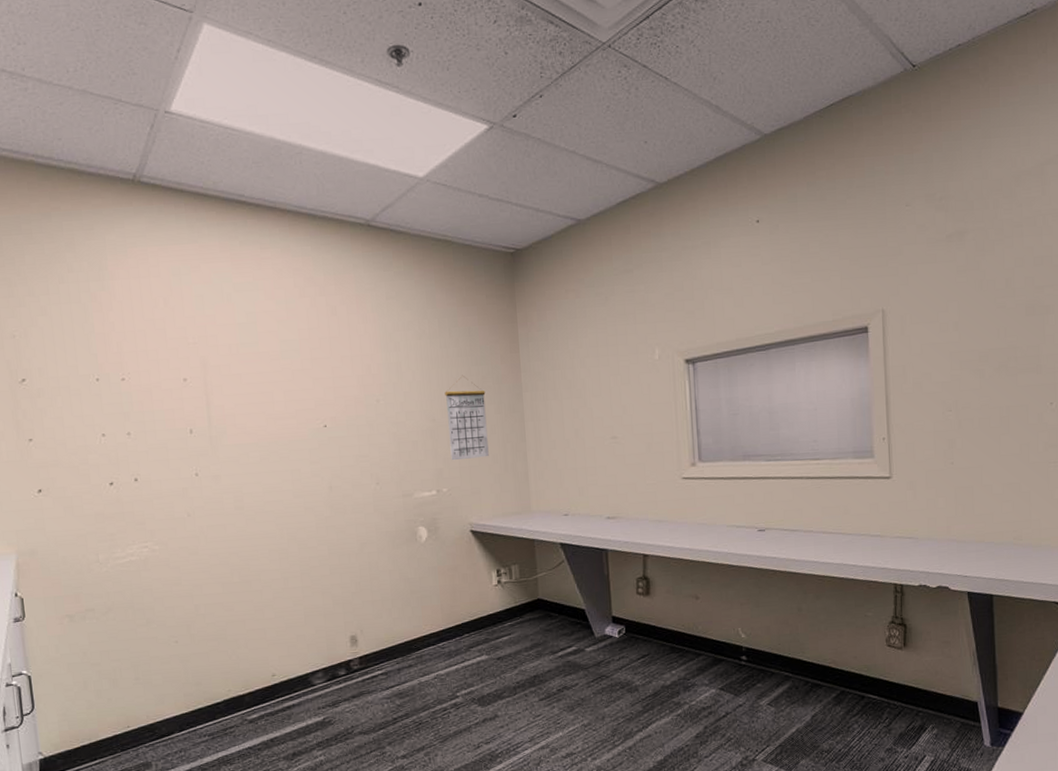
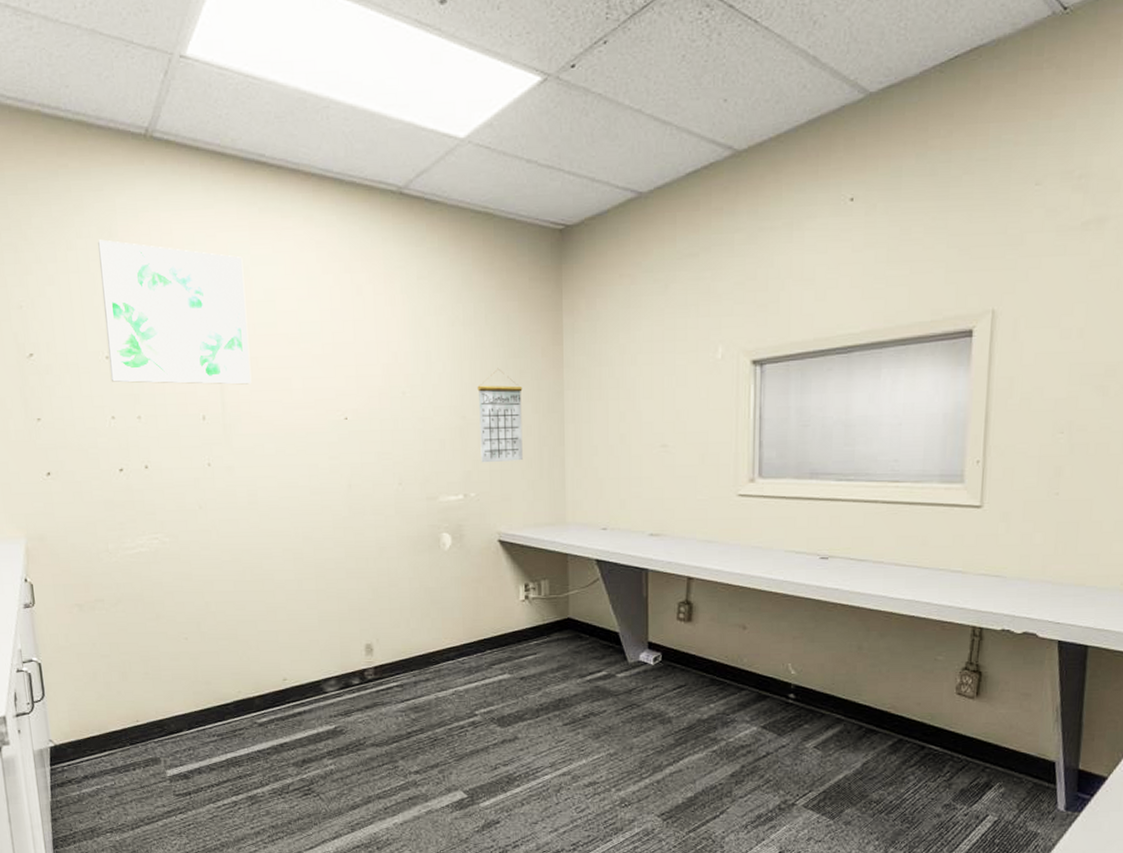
wall art: none [89,273,236,402] -> present [98,239,252,385]

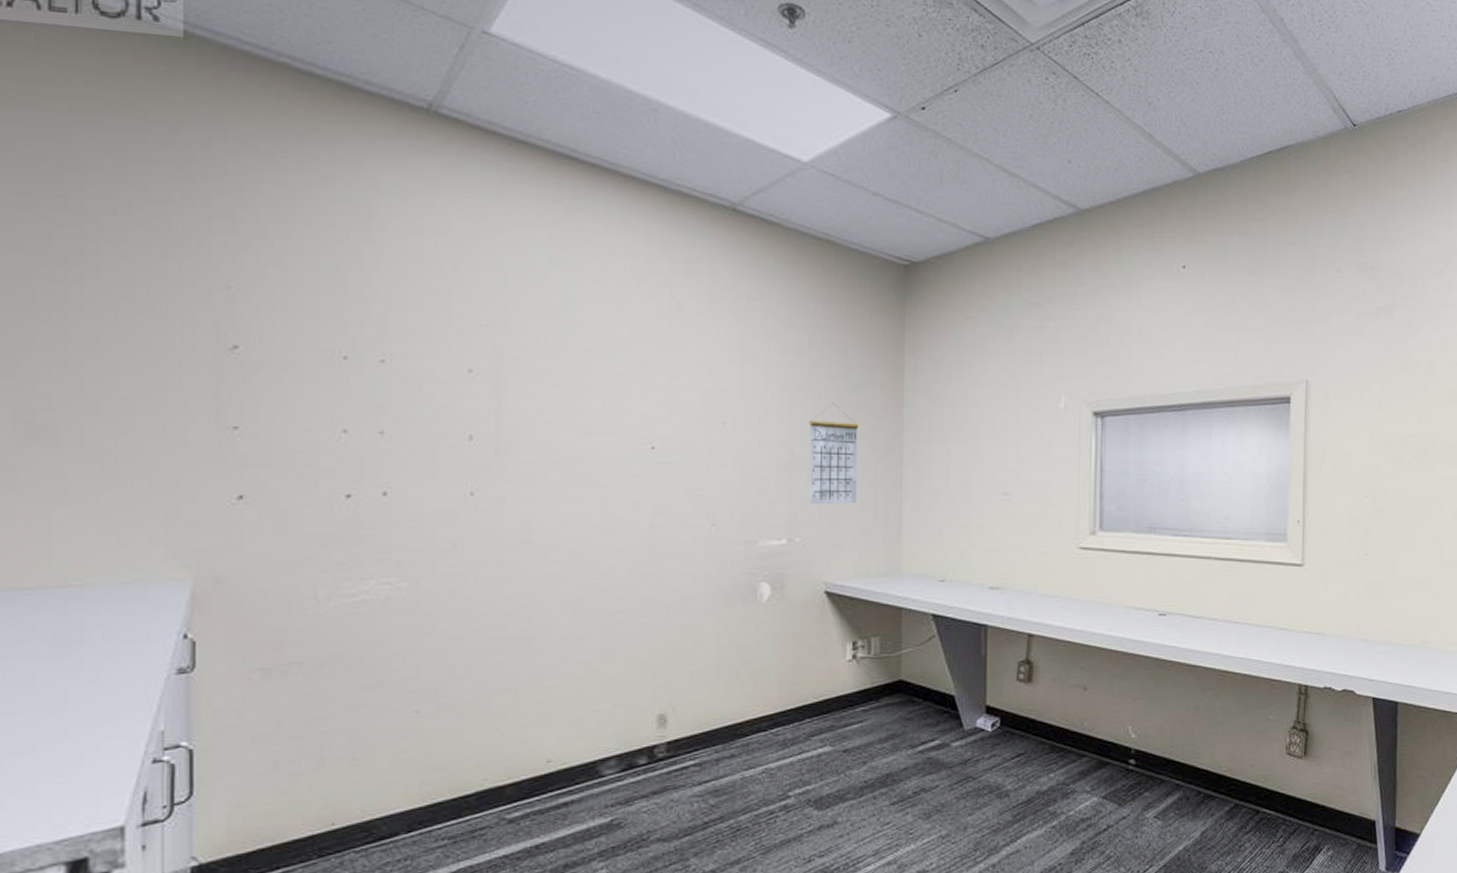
wall art: present [98,239,252,385] -> none [347,219,539,402]

